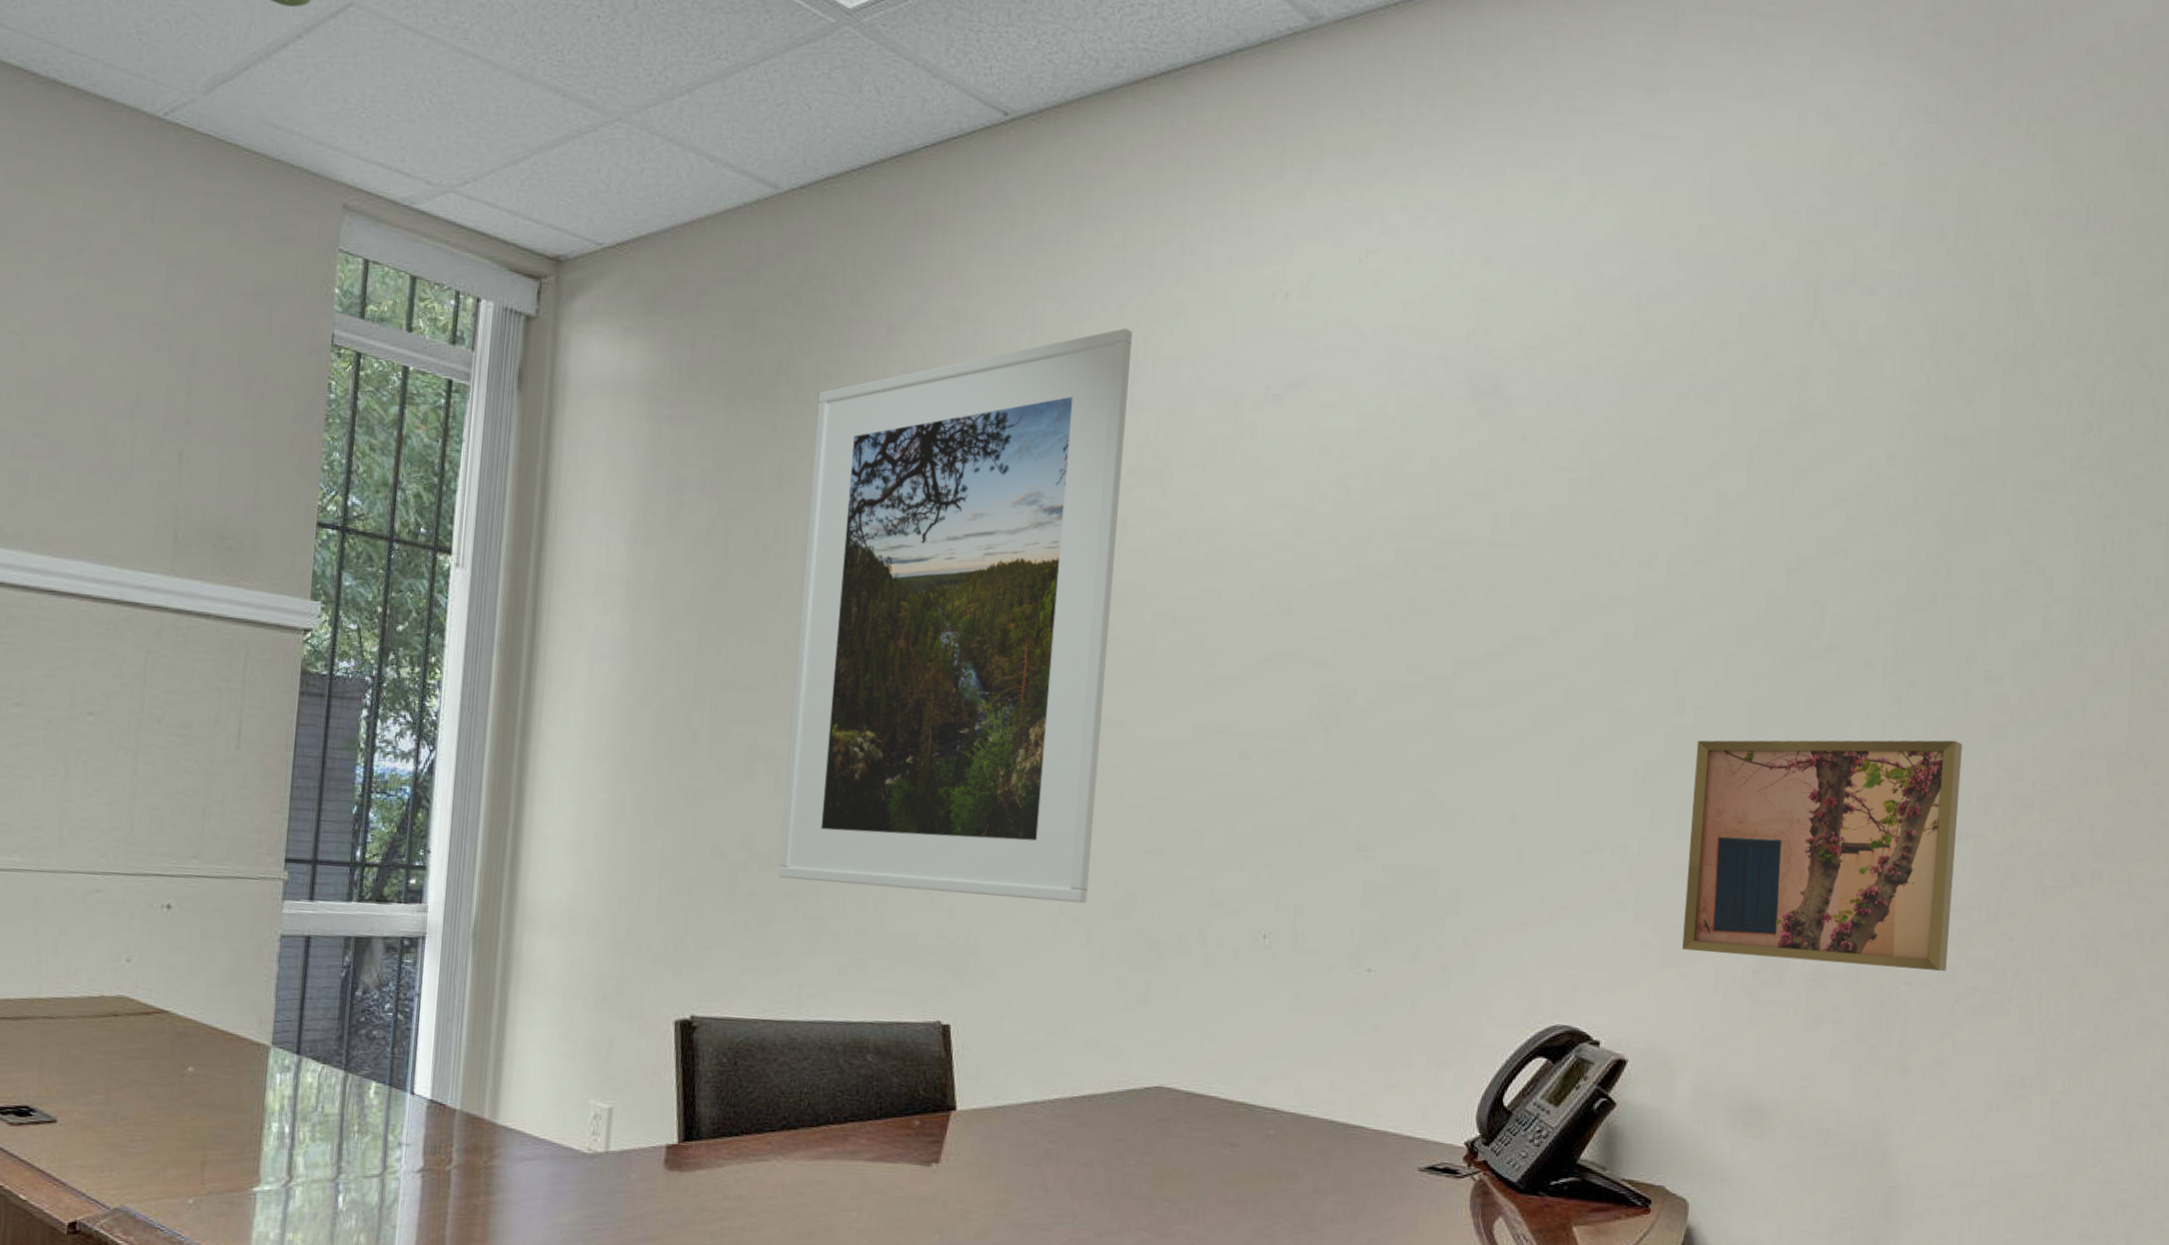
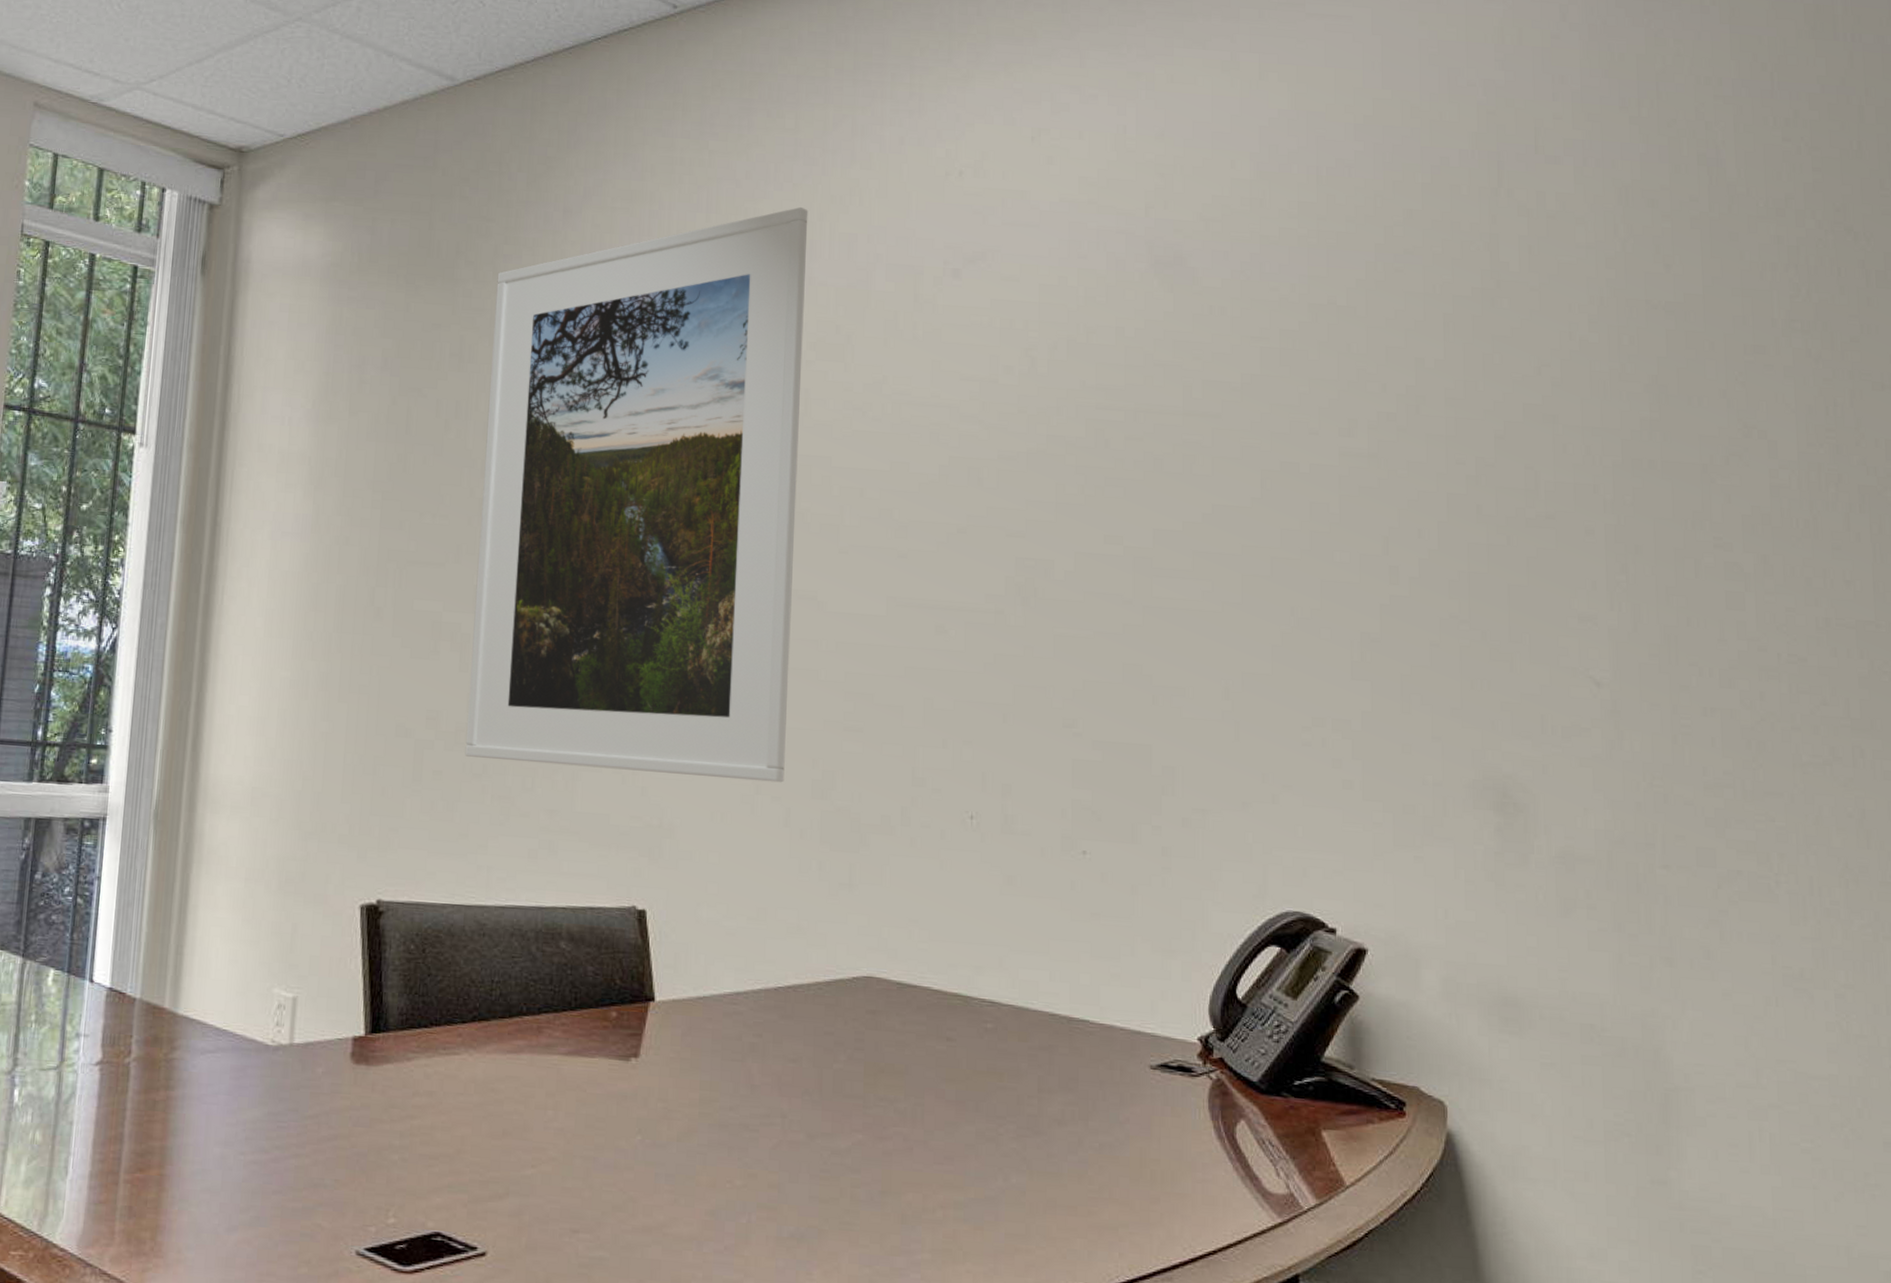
wall art: present [1682,740,1962,971] -> none [1414,609,1705,854]

